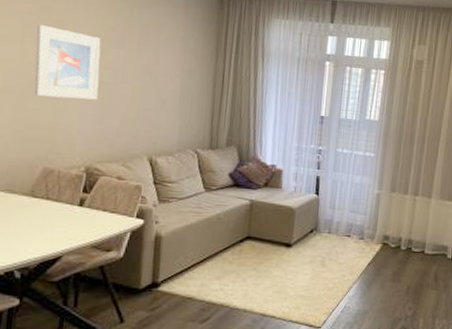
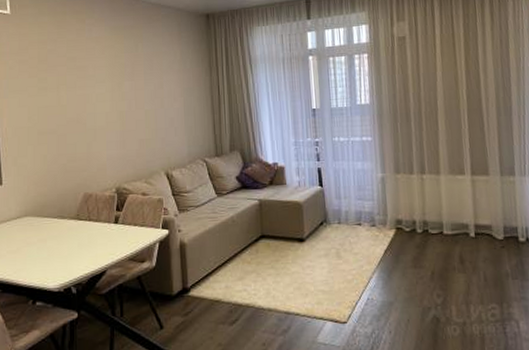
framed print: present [34,24,101,100] -> none [68,72,118,132]

